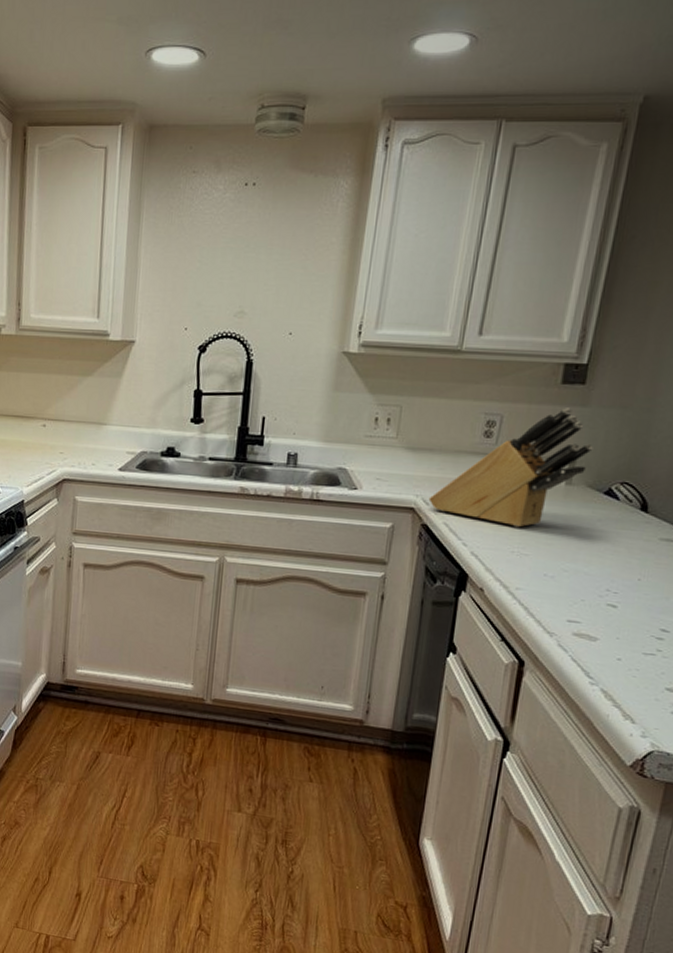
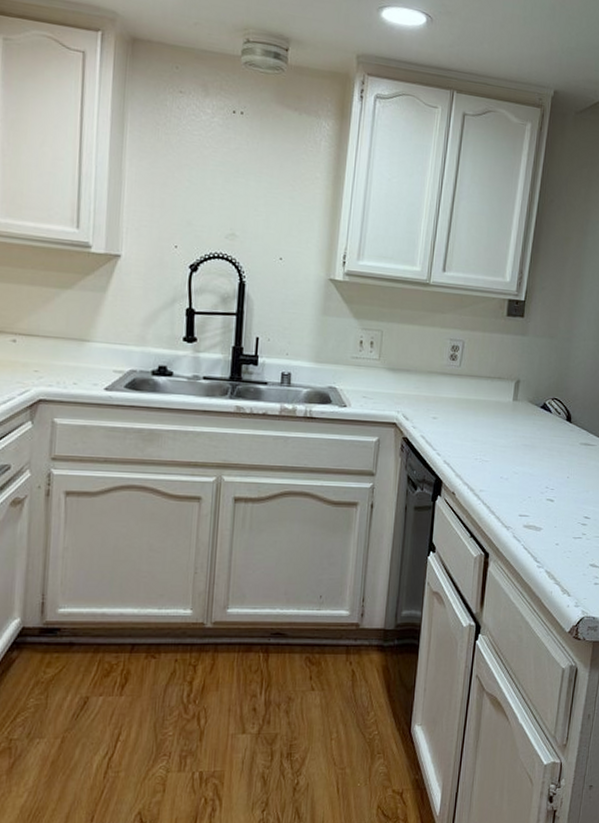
knife block: present [428,408,593,528] -> none [408,336,532,438]

